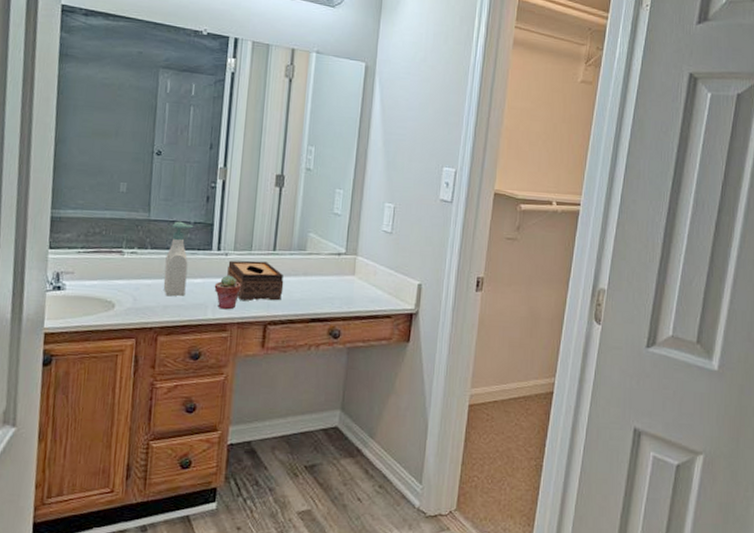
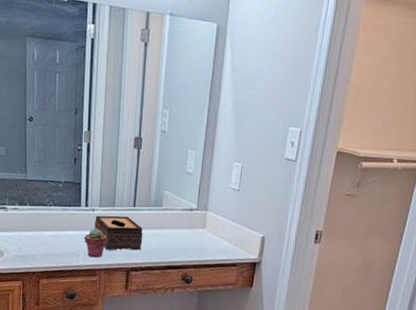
soap bottle: present [163,221,193,296] -> none [41,181,64,246]

